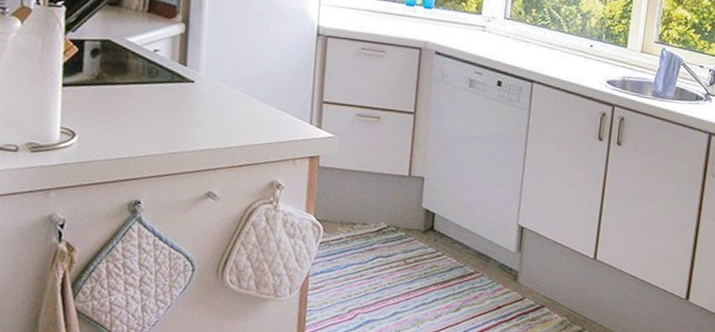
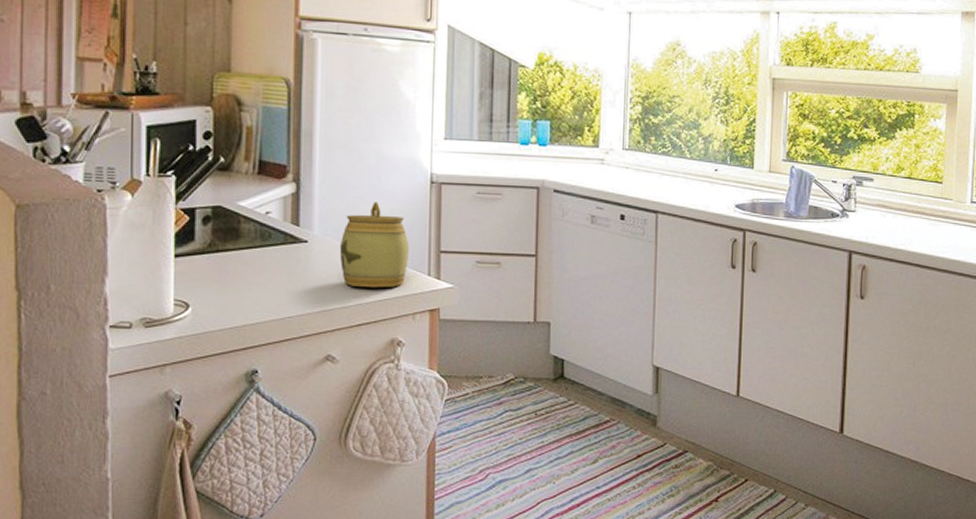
jar: none [225,48,293,133] -> present [339,201,409,288]

